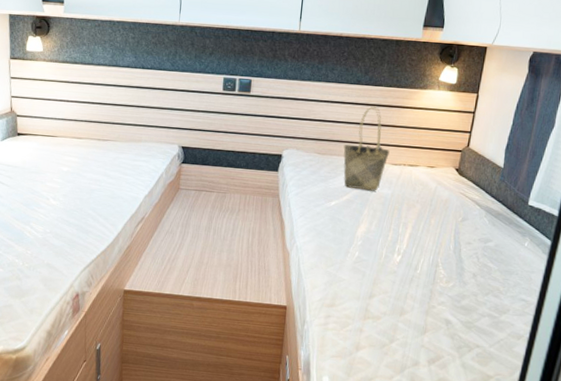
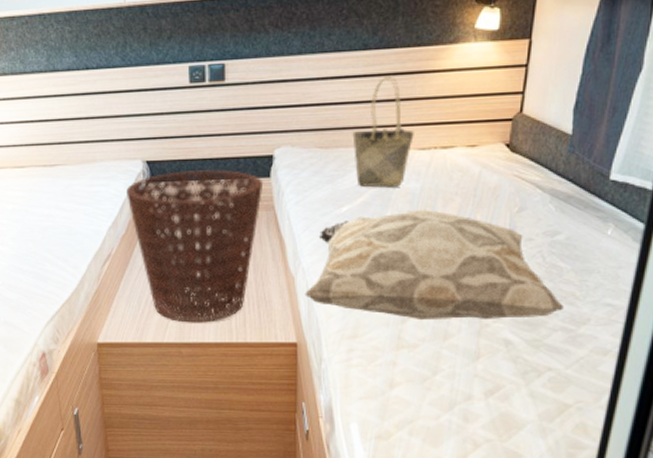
basket: none [162,157,273,282] -> present [126,170,264,323]
decorative pillow: none [296,210,491,305] -> present [305,208,564,321]

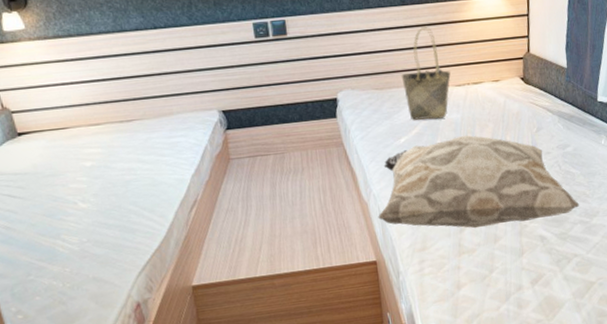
basket: present [126,170,264,323] -> none [205,114,332,256]

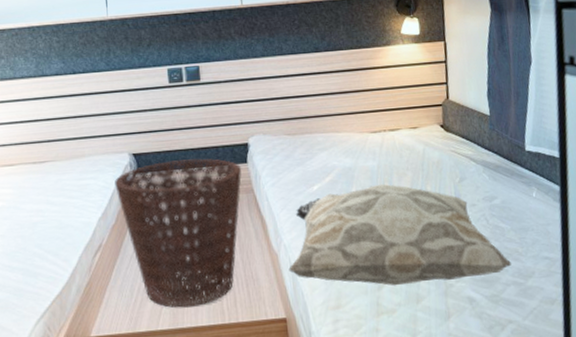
basket: none [205,114,332,256] -> present [115,158,242,308]
tote bag: present [401,26,451,120] -> none [314,72,366,167]

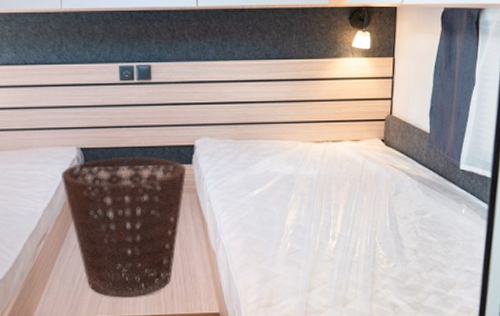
decorative pillow: present [288,183,511,286] -> none [225,192,435,289]

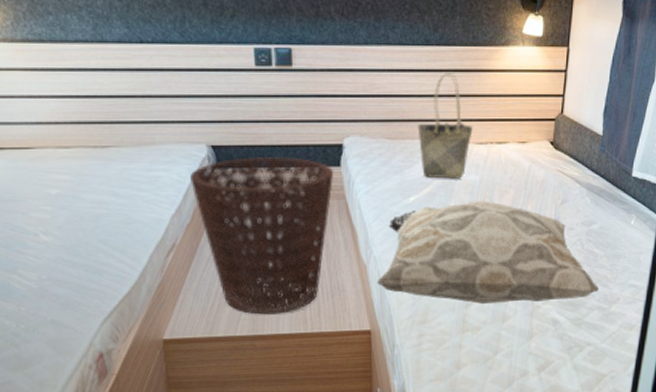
decorative pillow: none [225,192,435,289] -> present [377,200,599,305]
tote bag: none [260,81,310,174] -> present [417,71,473,179]

